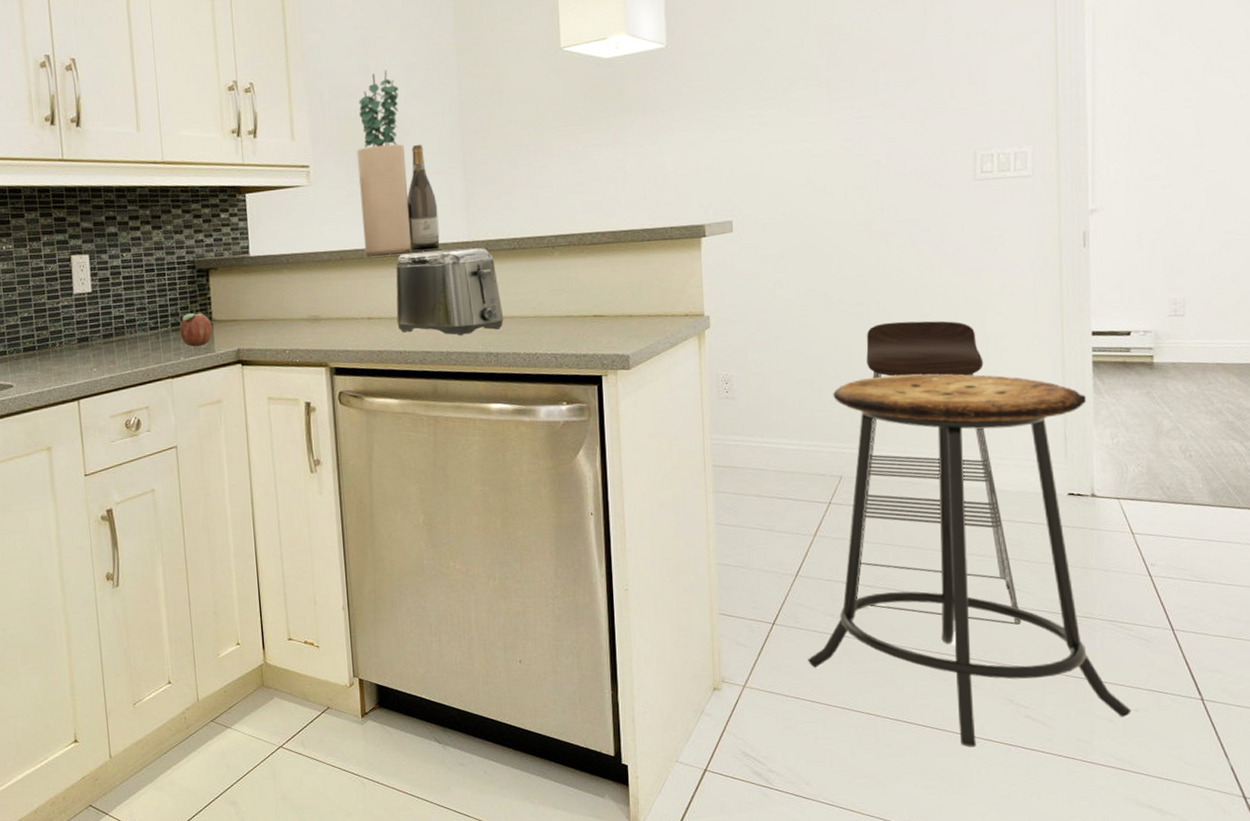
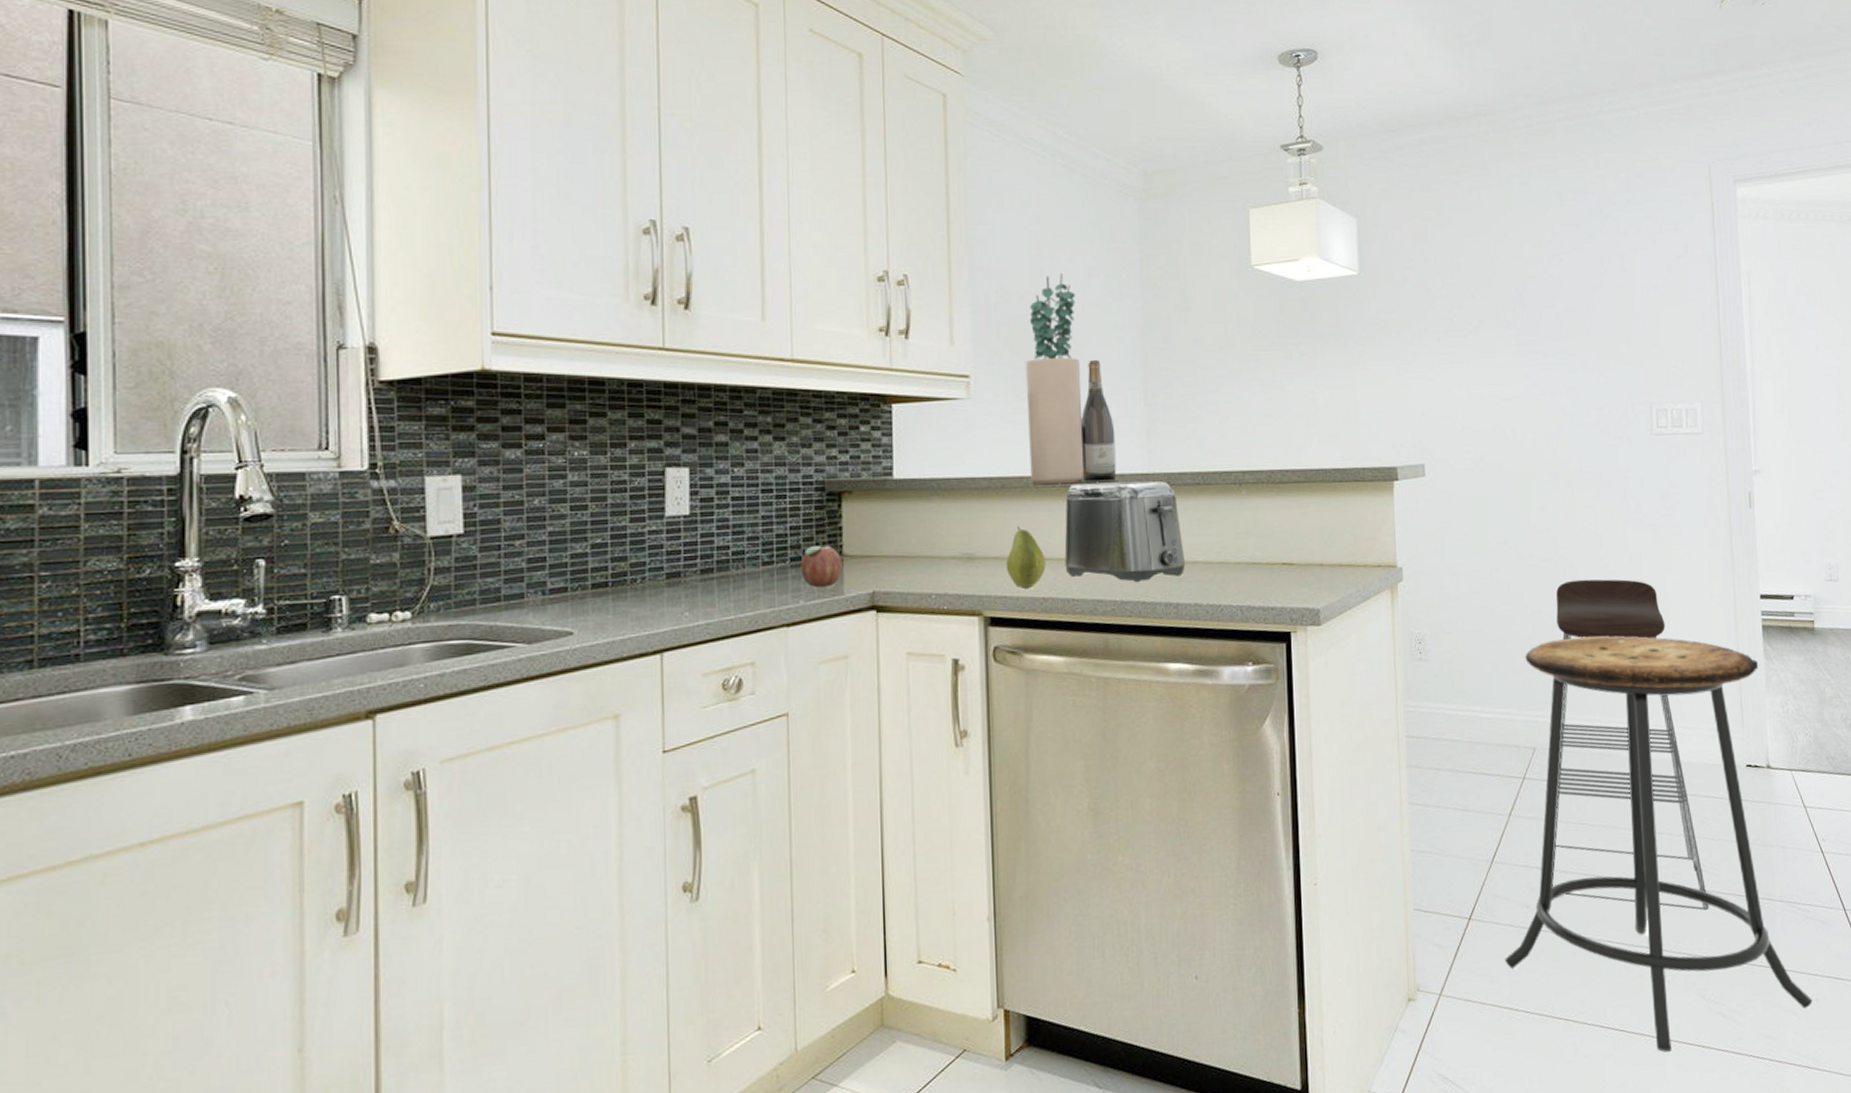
fruit: none [346,292,381,345] -> present [1005,527,1046,590]

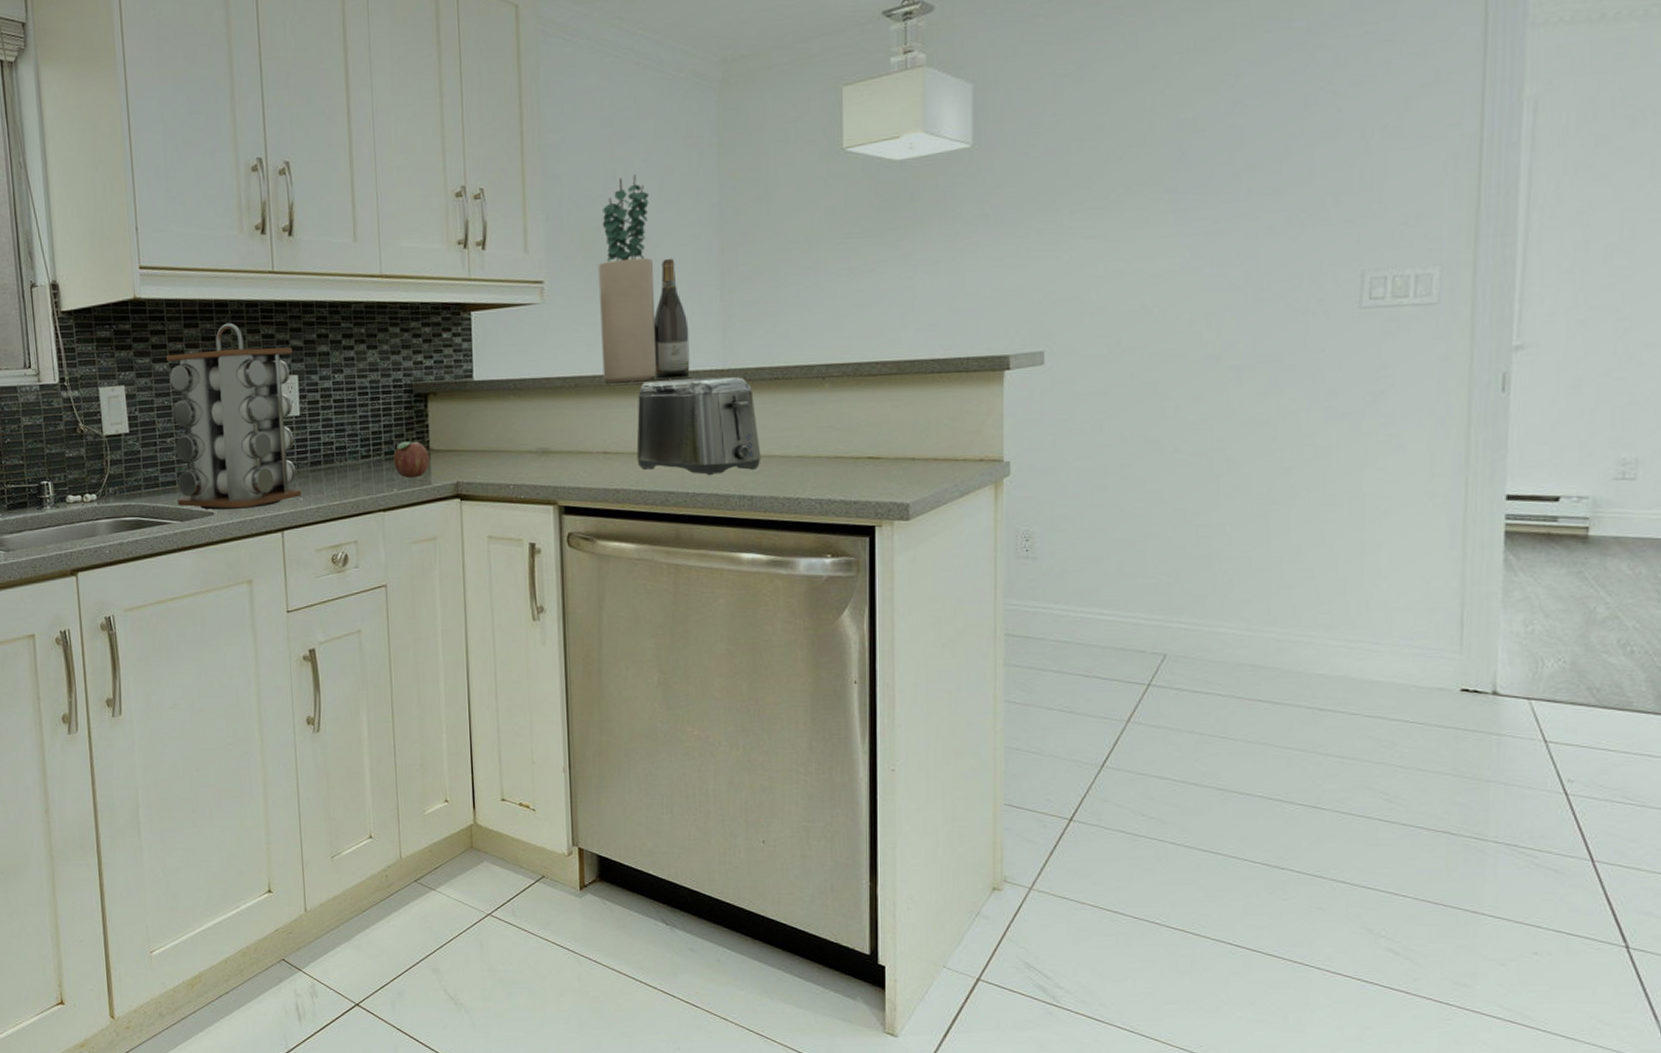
spice rack: none [521,404,688,629] -> present [166,322,302,510]
fruit: present [1005,527,1046,590] -> none [579,423,618,482]
bar stool: present [1505,635,1812,1053] -> none [1111,538,1529,980]
bar stool: present [1551,579,1709,911] -> none [1176,475,1388,842]

